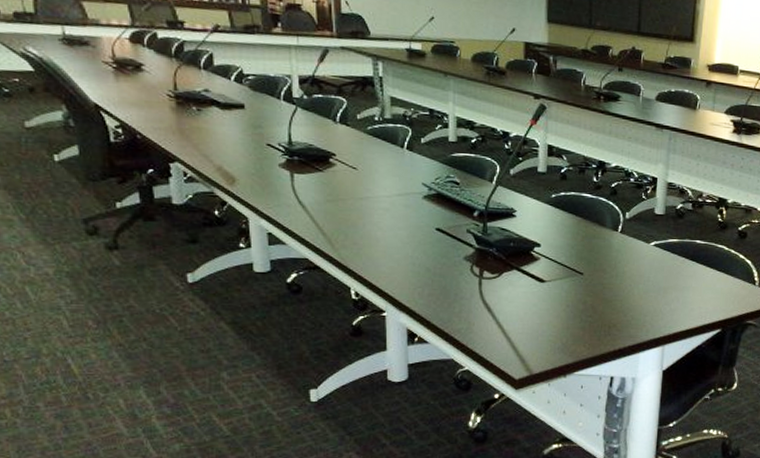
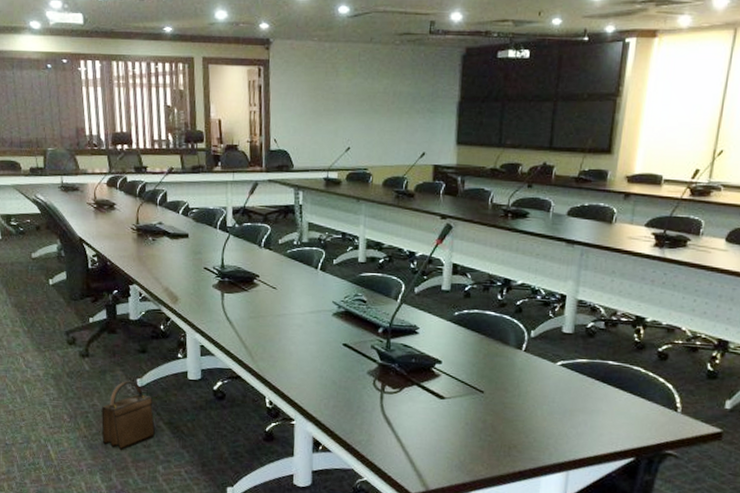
handbag: none [141,276,215,359] -> present [101,381,155,451]

